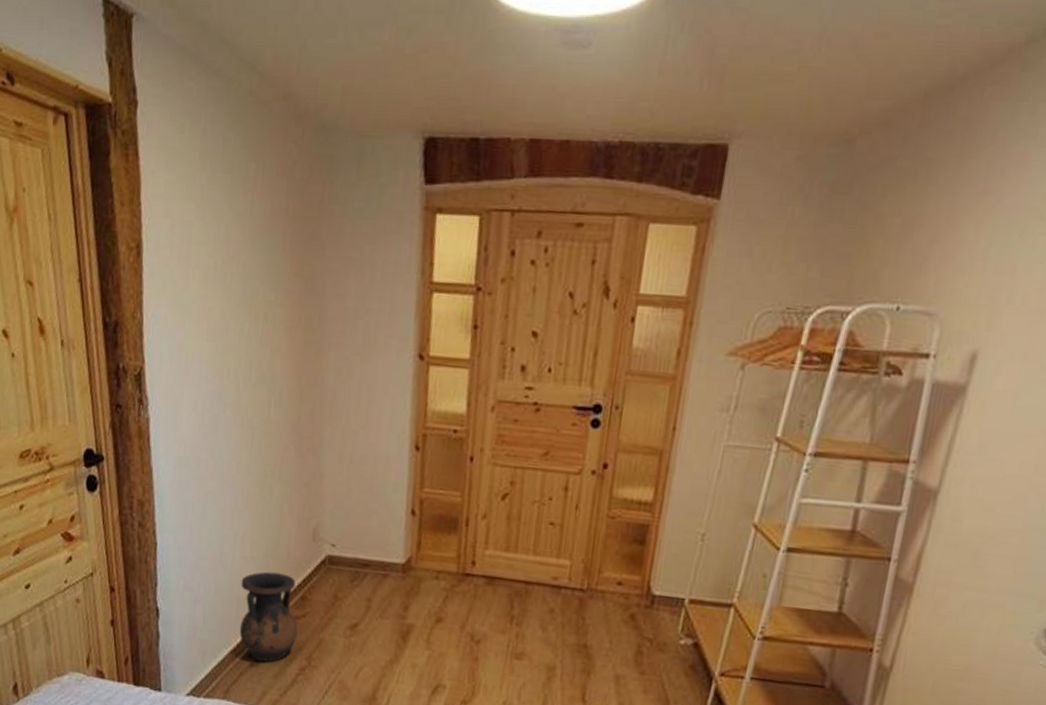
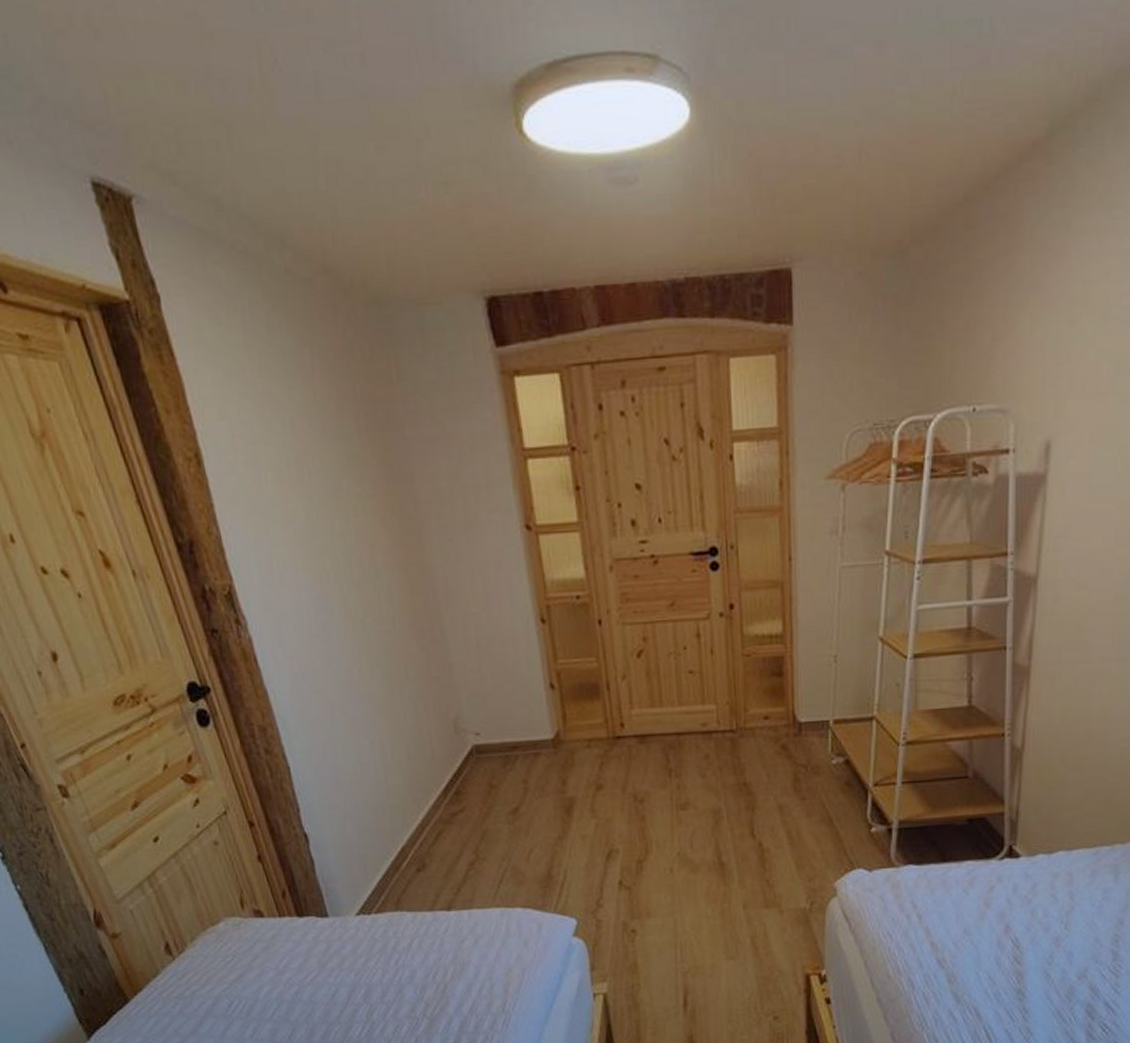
vase: present [239,571,298,662] -> none [388,772,459,864]

